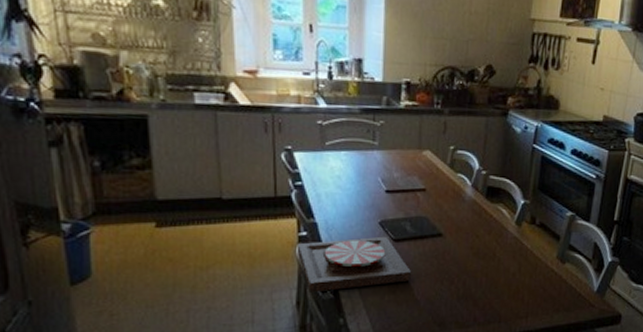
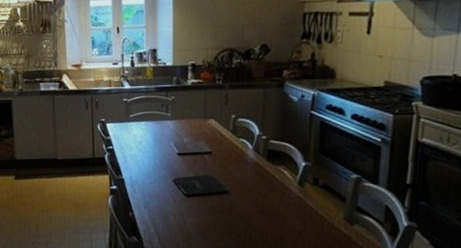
plate: present [298,236,412,293] -> none [110,192,202,236]

